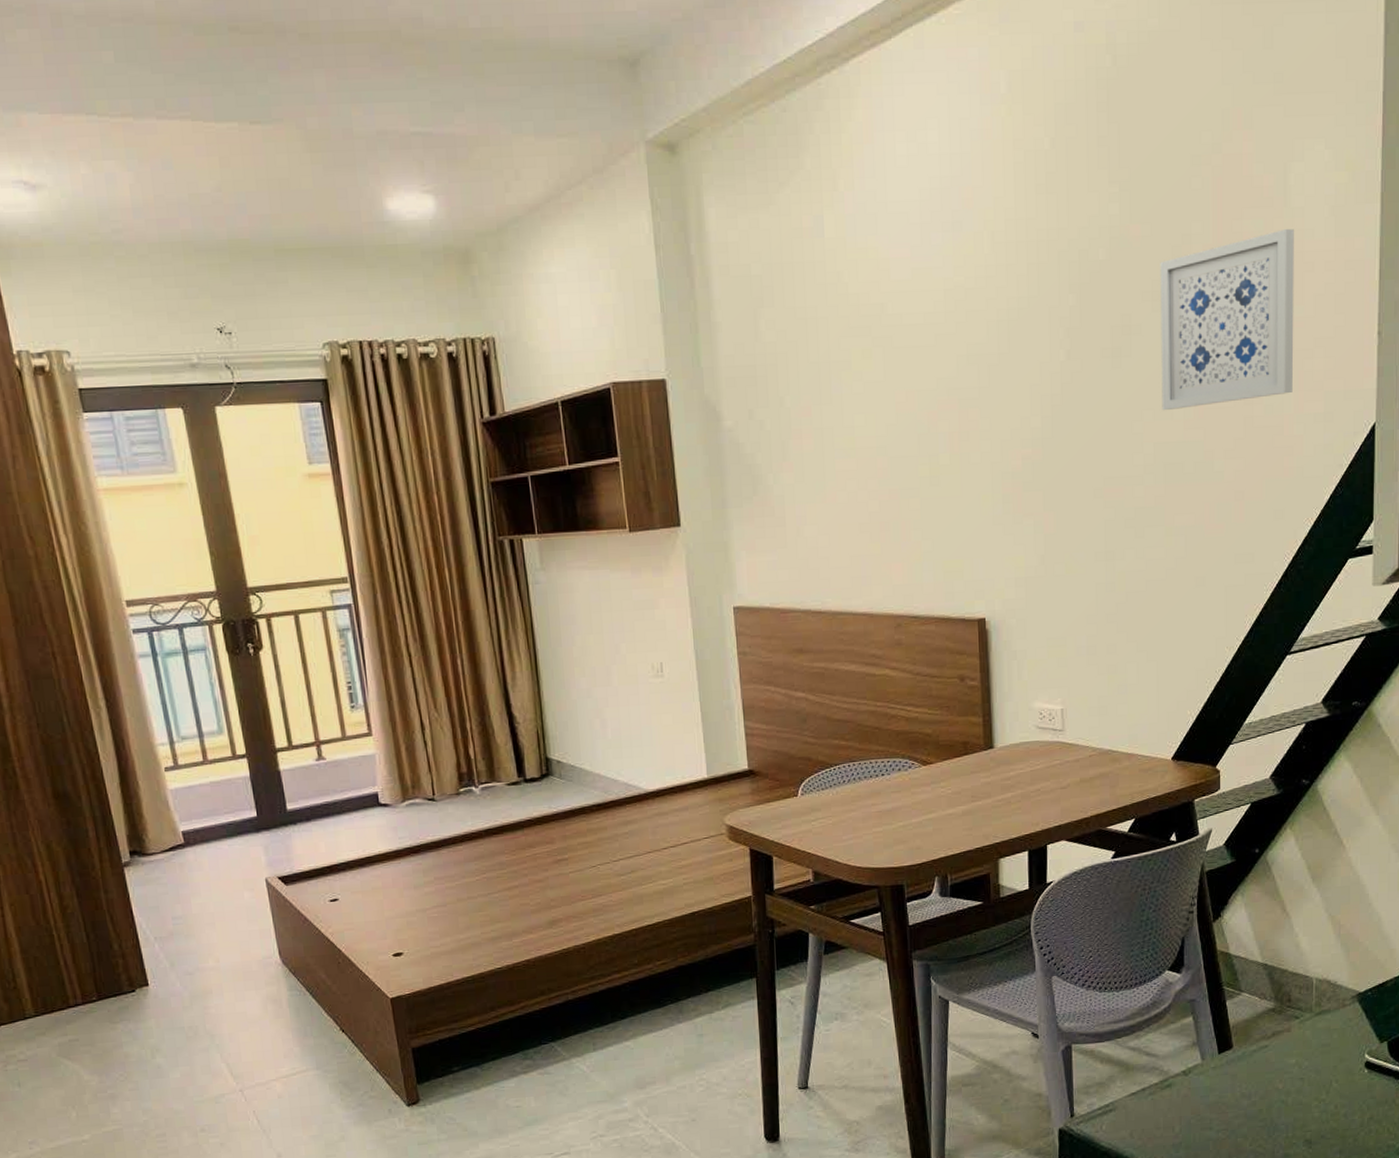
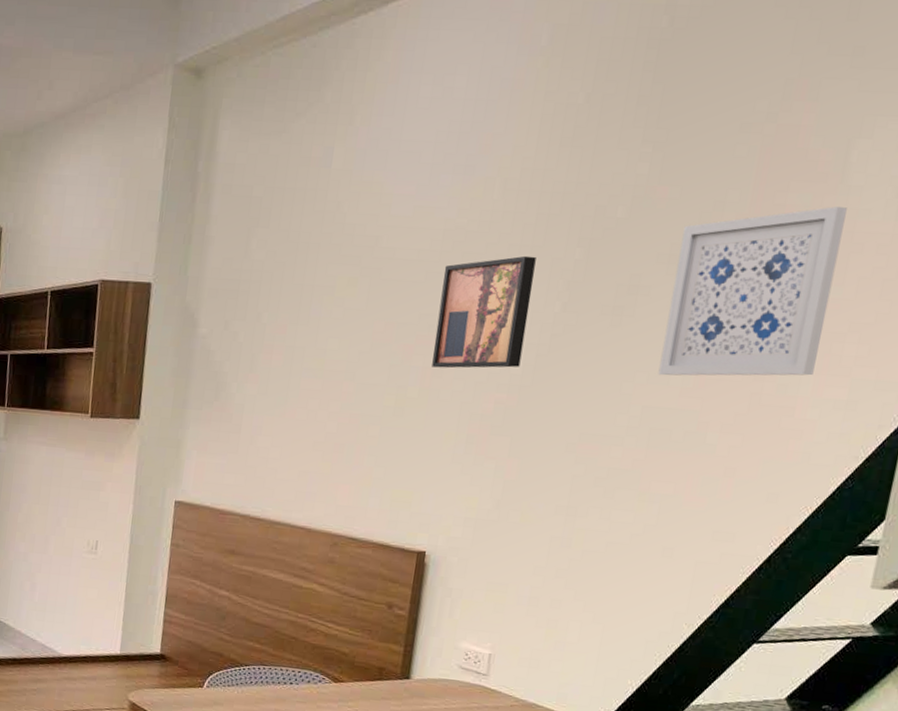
wall art: none [951,307,1038,431] -> present [432,255,536,369]

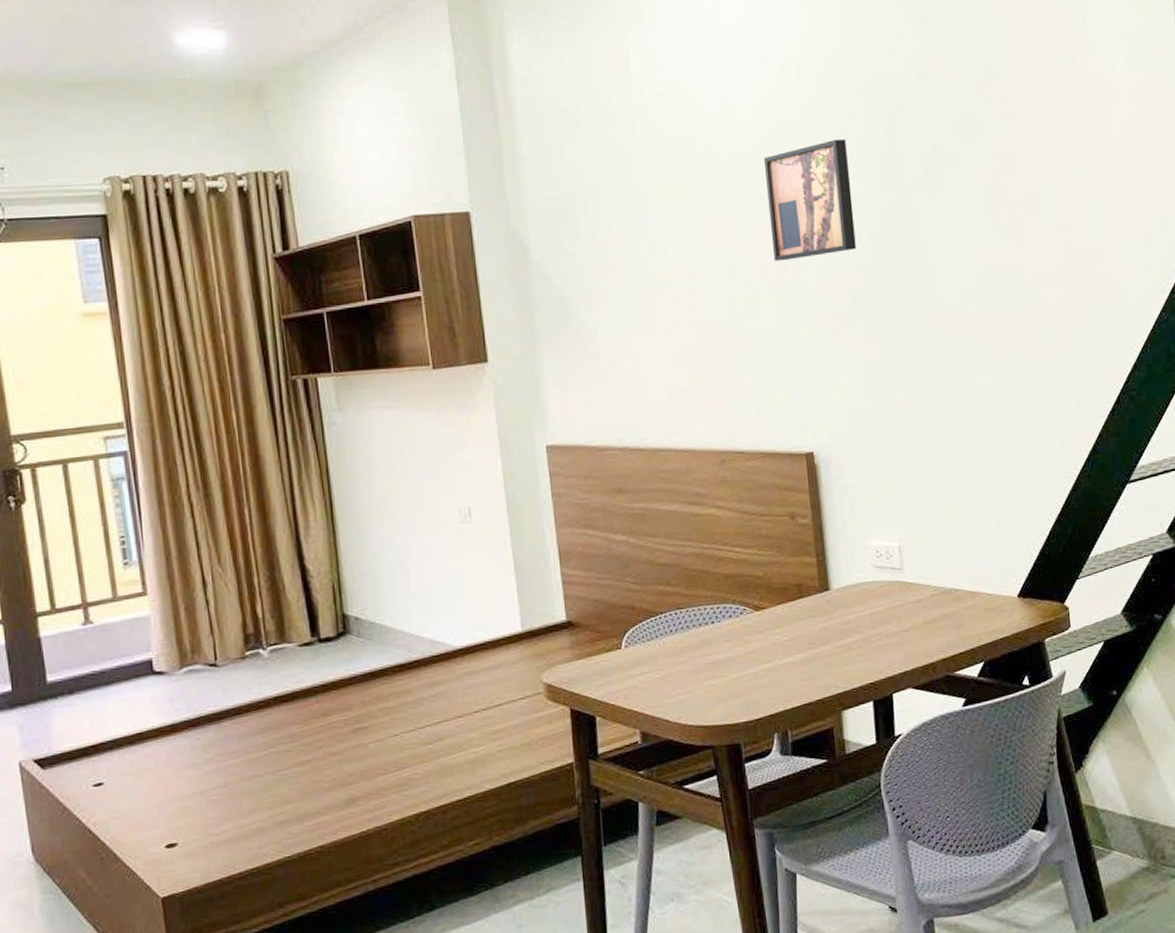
wall art: present [658,207,847,376] -> none [968,64,1109,239]

